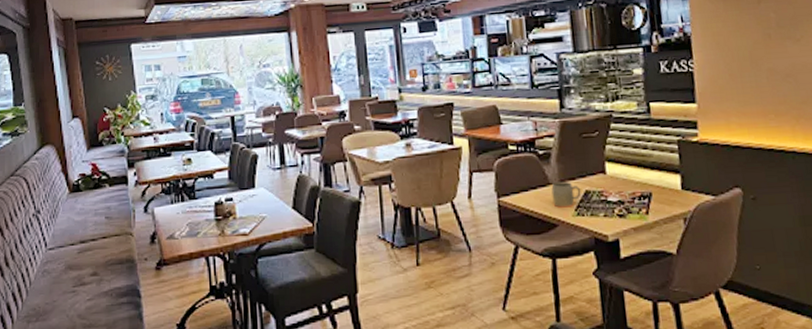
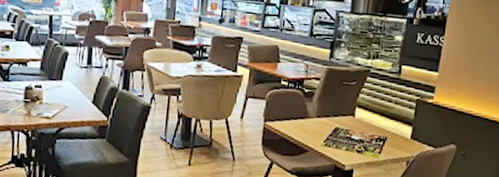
mug: present [551,181,581,208] -> none [308,116,332,139]

